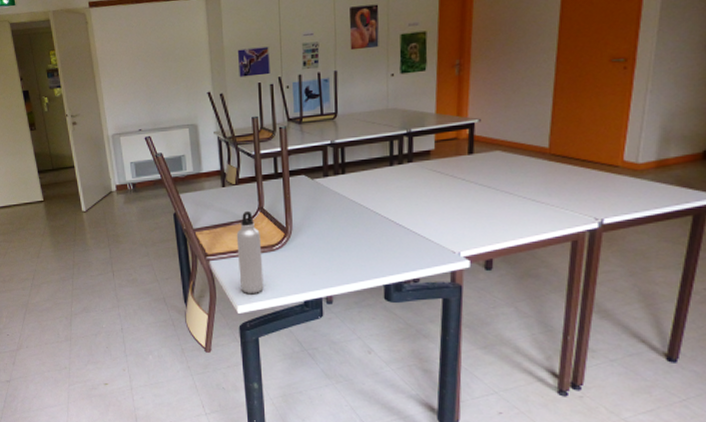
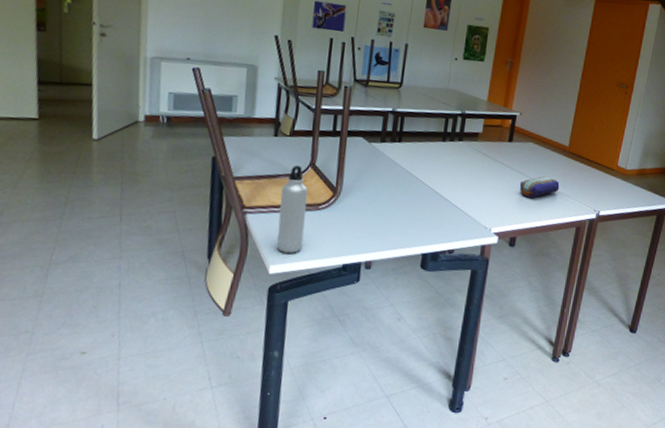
pencil case: none [490,186,543,214] -> present [520,176,560,198]

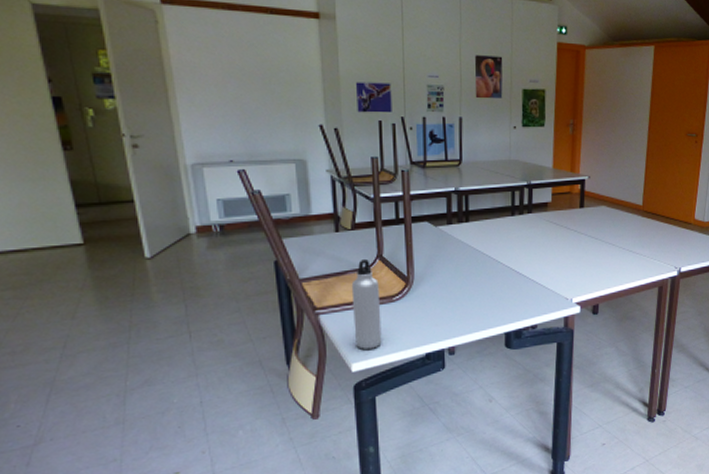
pencil case: present [520,176,560,198] -> none [597,239,637,263]

